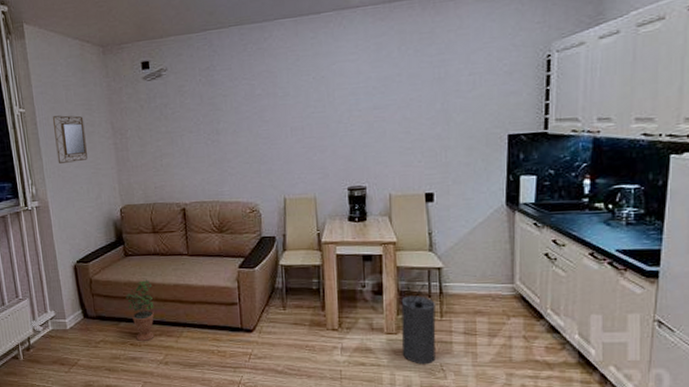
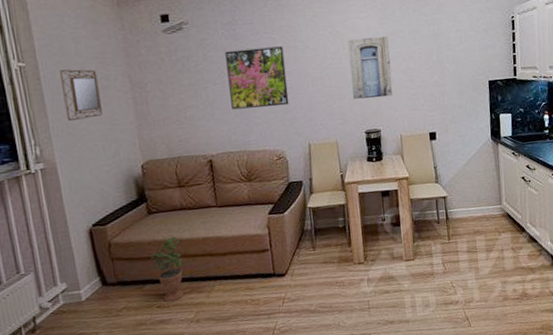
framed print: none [202,93,265,159] -> present [225,46,289,110]
wall art: none [333,81,384,152] -> present [348,36,392,99]
speaker: present [401,283,436,365] -> none [416,211,447,285]

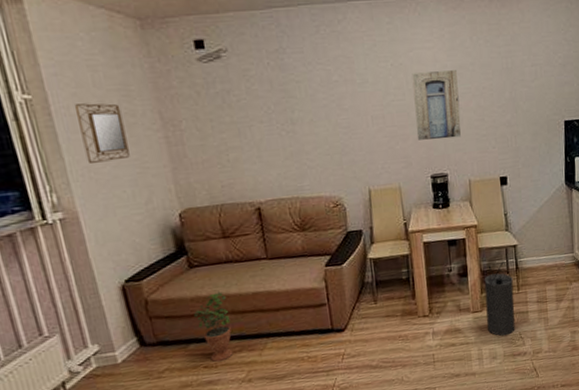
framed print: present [225,46,289,110] -> none [272,79,347,152]
speaker: none [416,211,447,285] -> present [484,261,515,336]

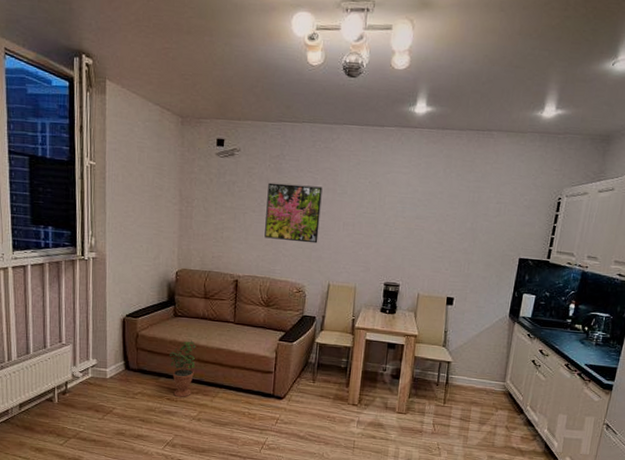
home mirror: present [75,103,130,163] -> none [121,174,153,222]
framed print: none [272,79,347,152] -> present [264,182,323,244]
wall art: present [412,70,461,140] -> none [379,192,426,255]
speaker: present [484,261,515,336] -> none [407,373,441,443]

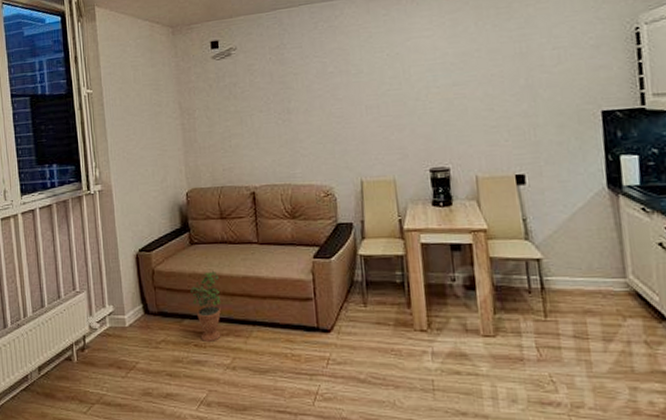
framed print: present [264,182,323,244] -> none [272,70,340,139]

